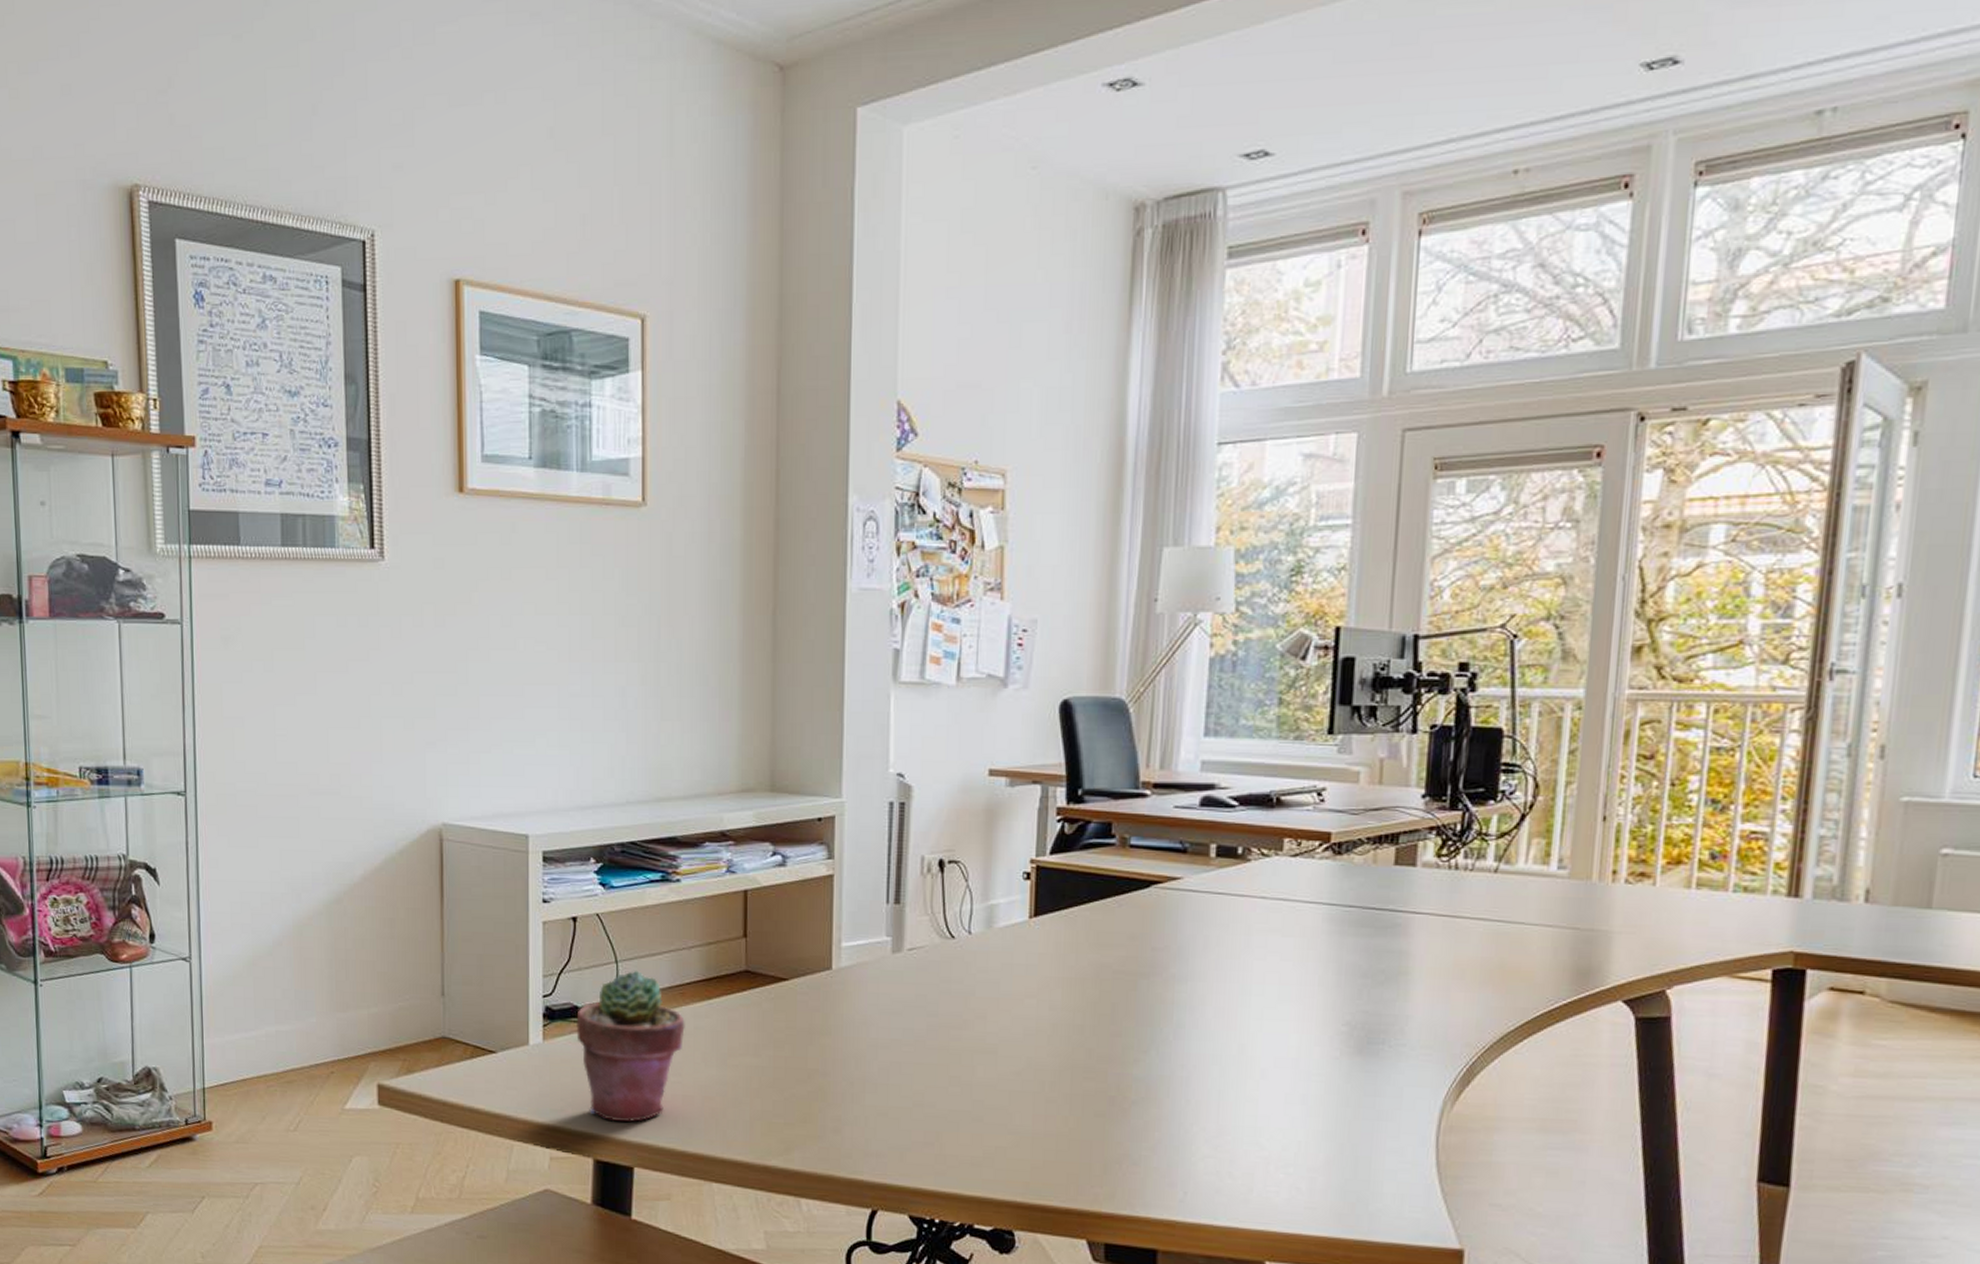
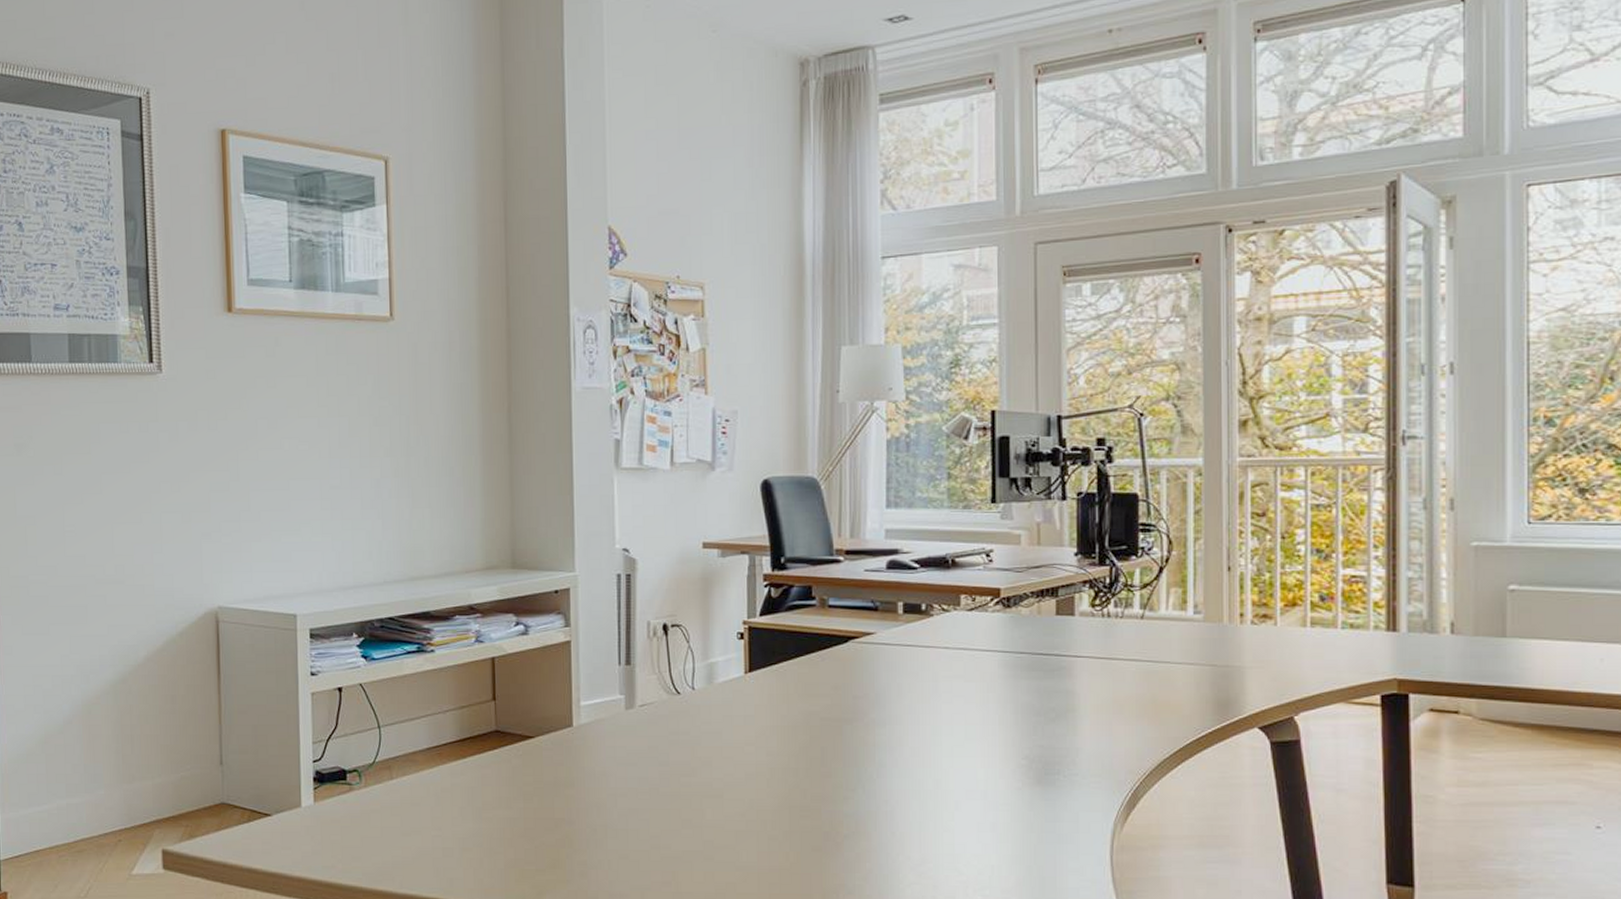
potted succulent: present [576,971,685,1122] -> none [344,735,443,875]

